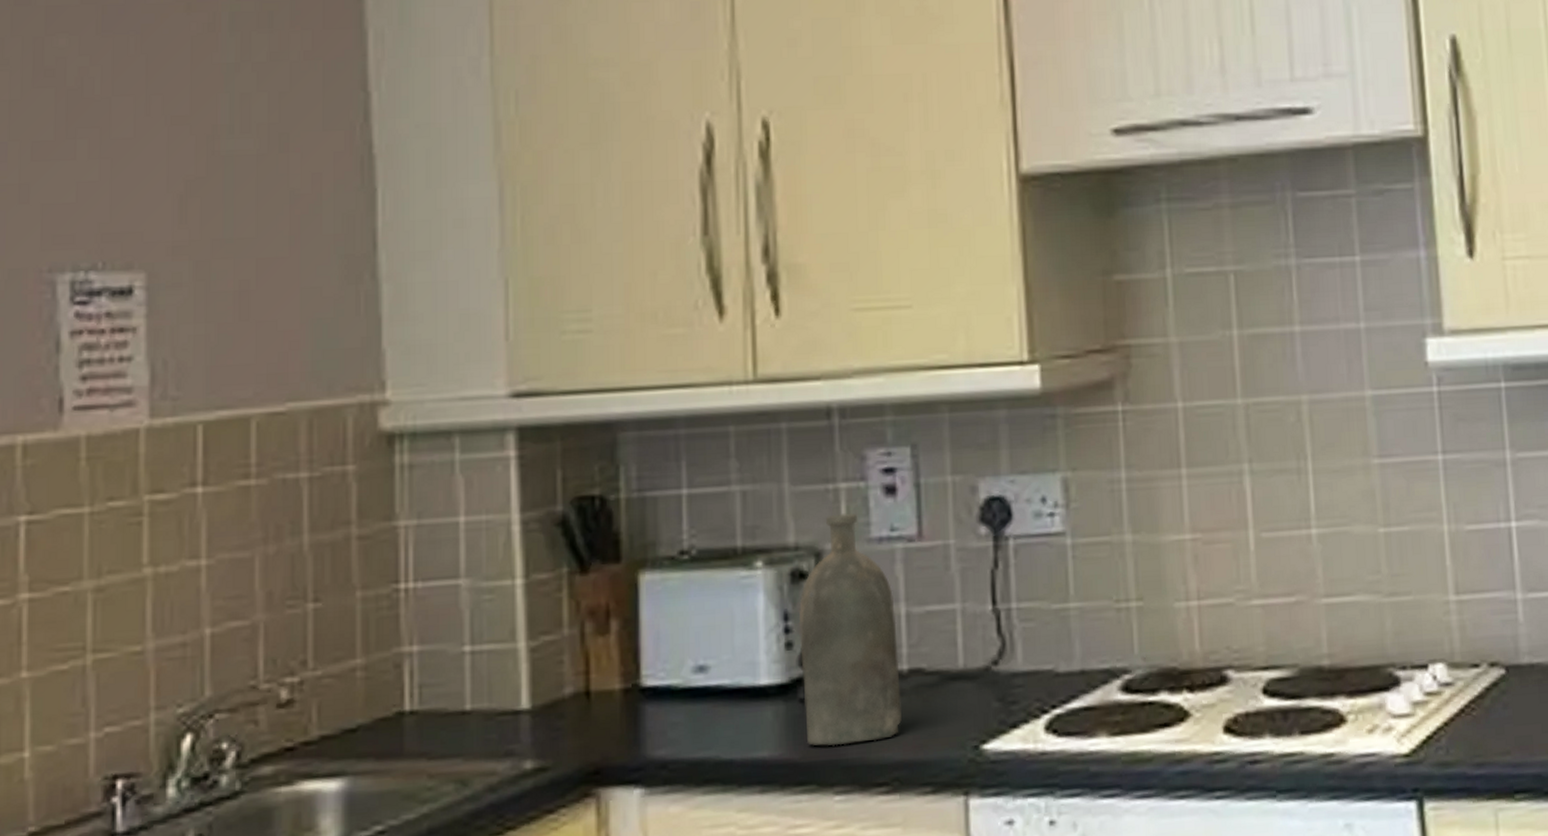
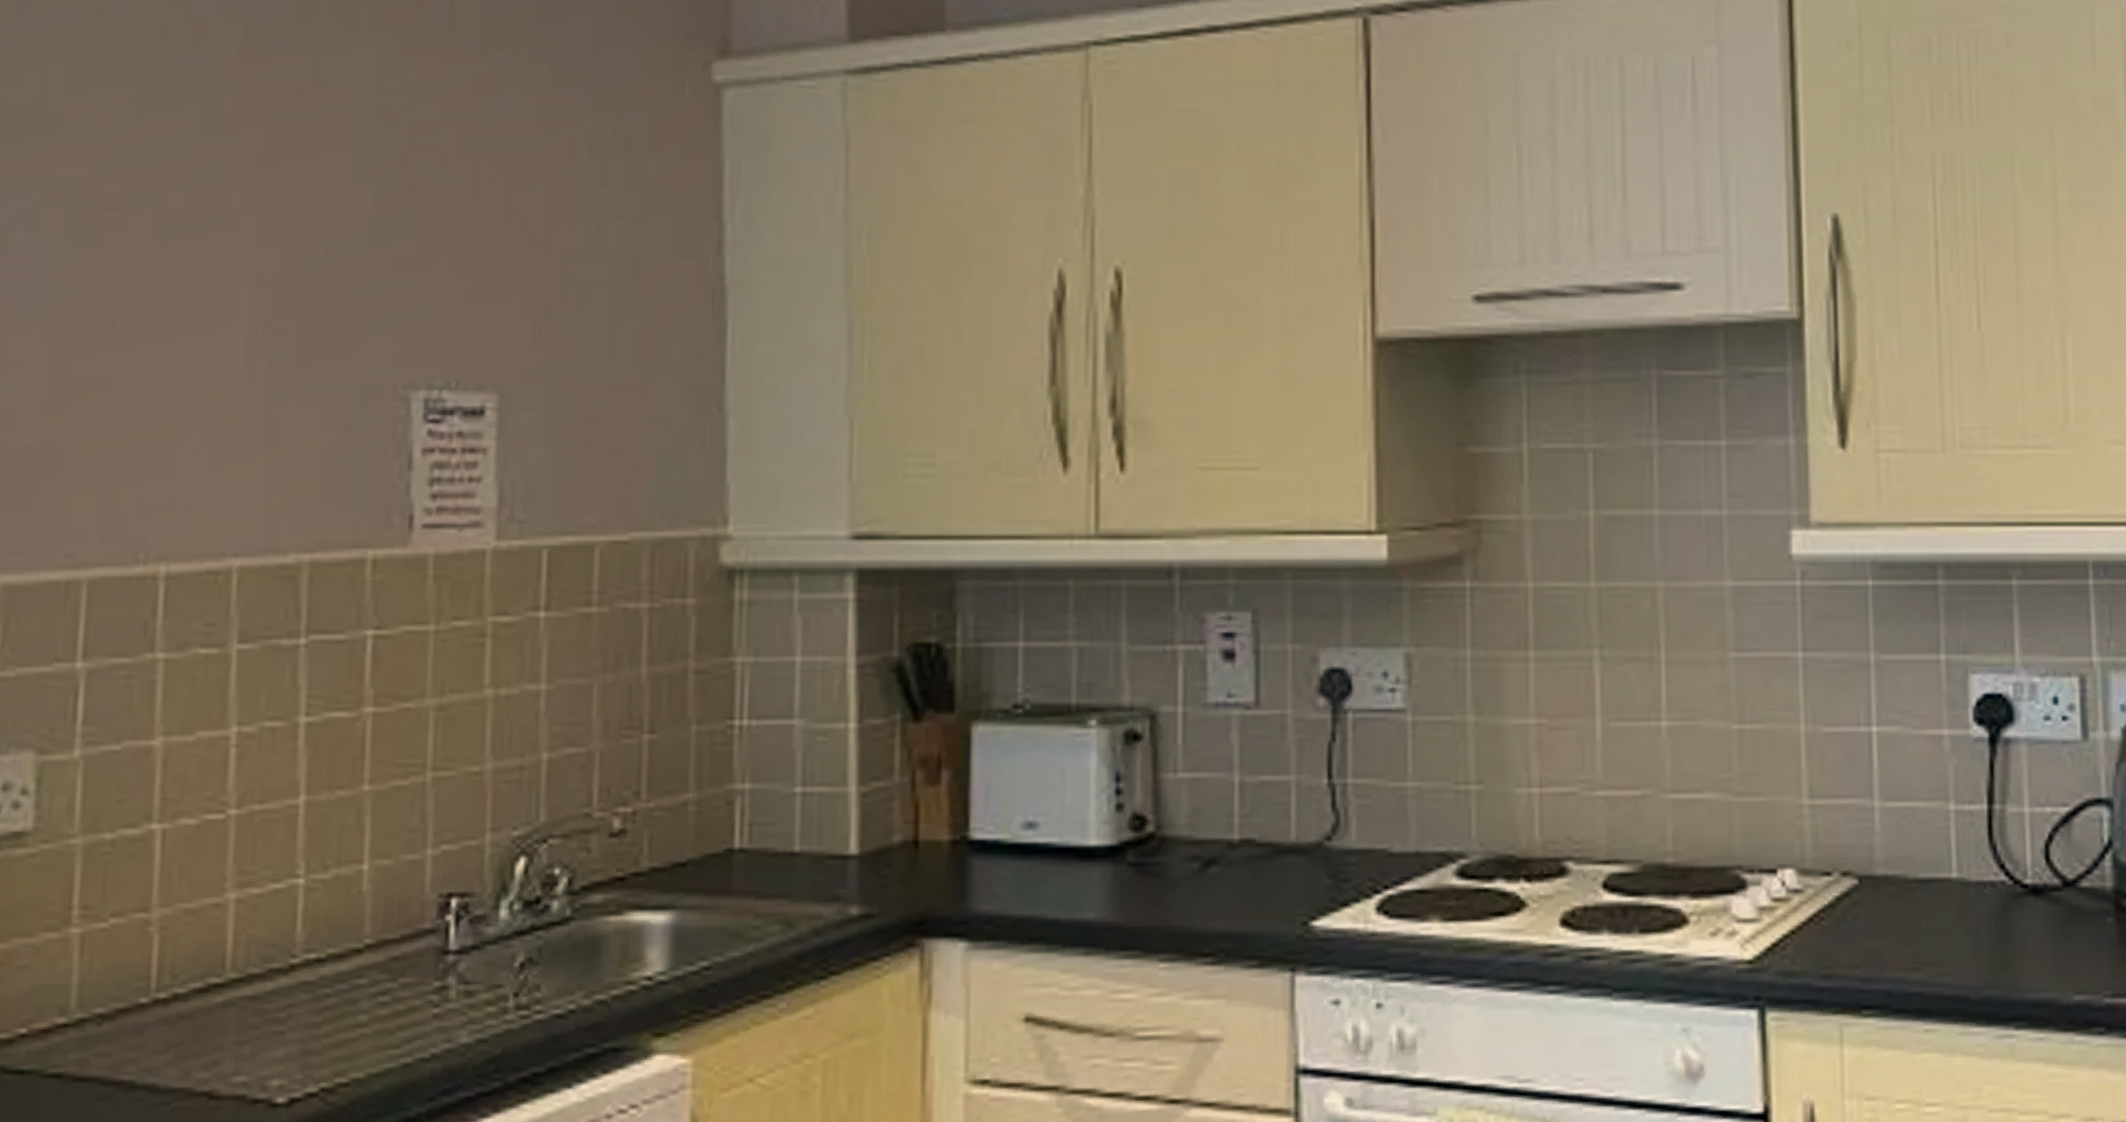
bottle: present [798,513,902,746] -> none [1130,676,1231,913]

